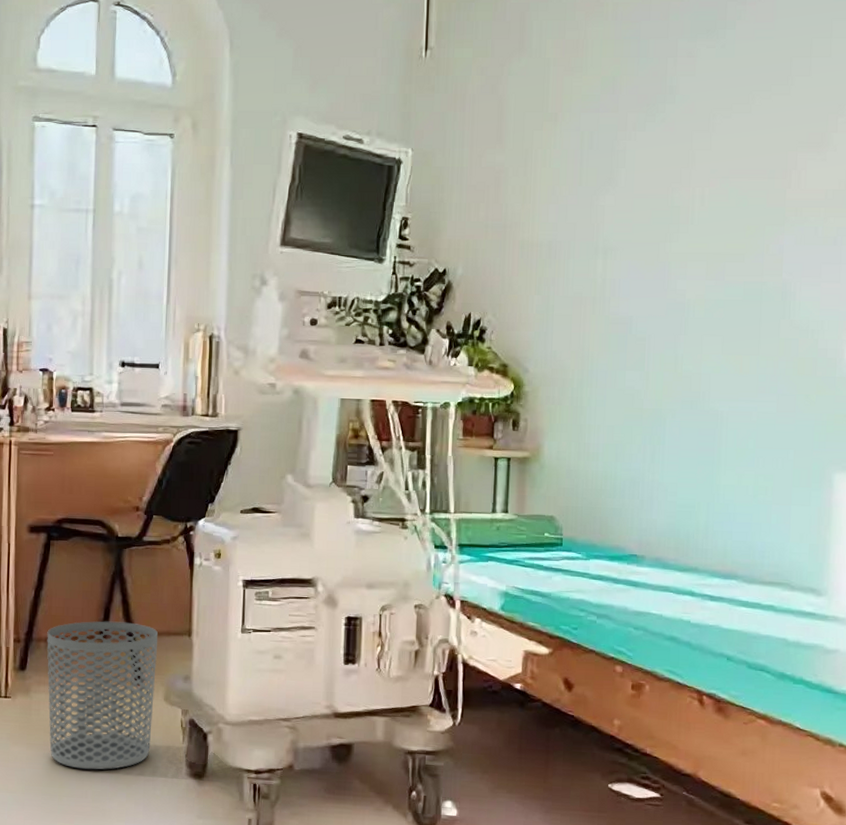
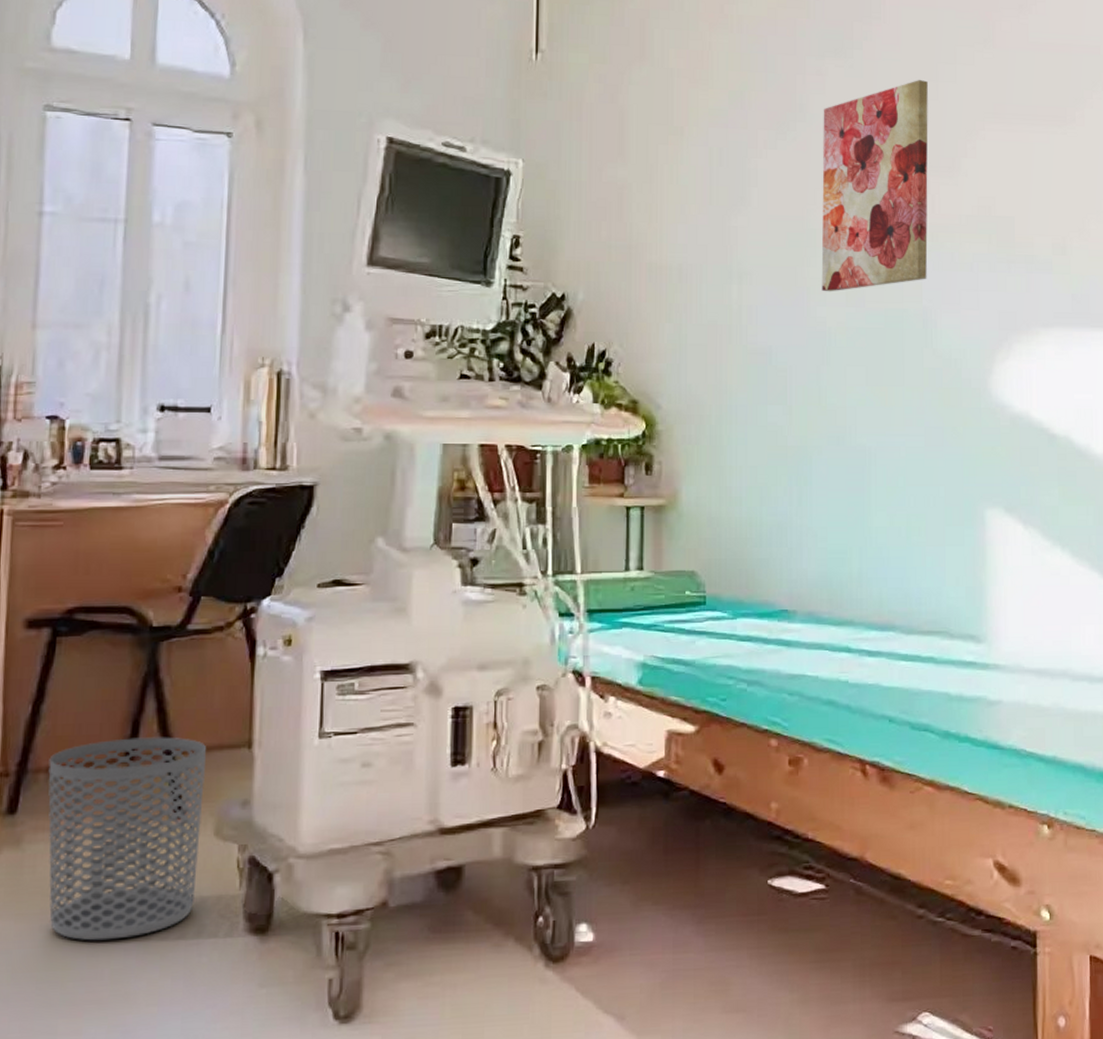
wall art: none [682,57,801,266] -> present [821,80,928,292]

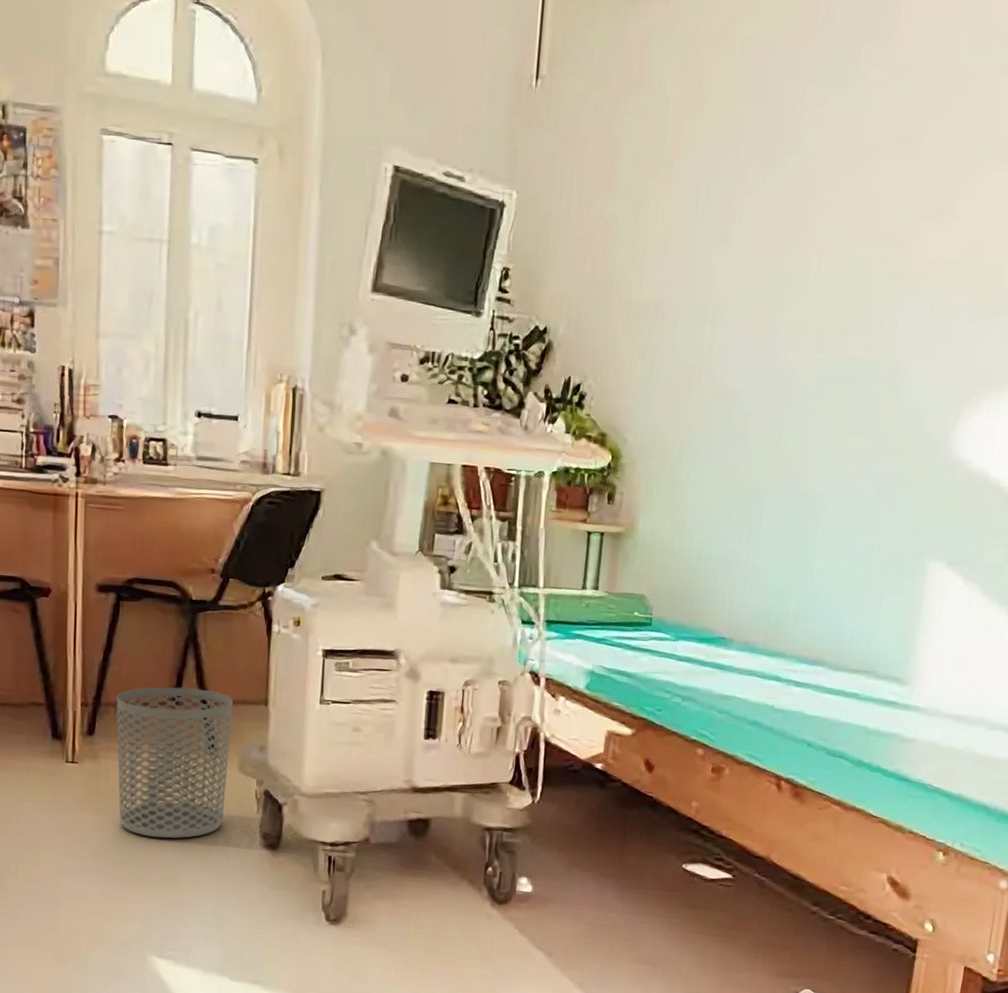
wall art: present [821,80,928,292] -> none [793,111,933,337]

